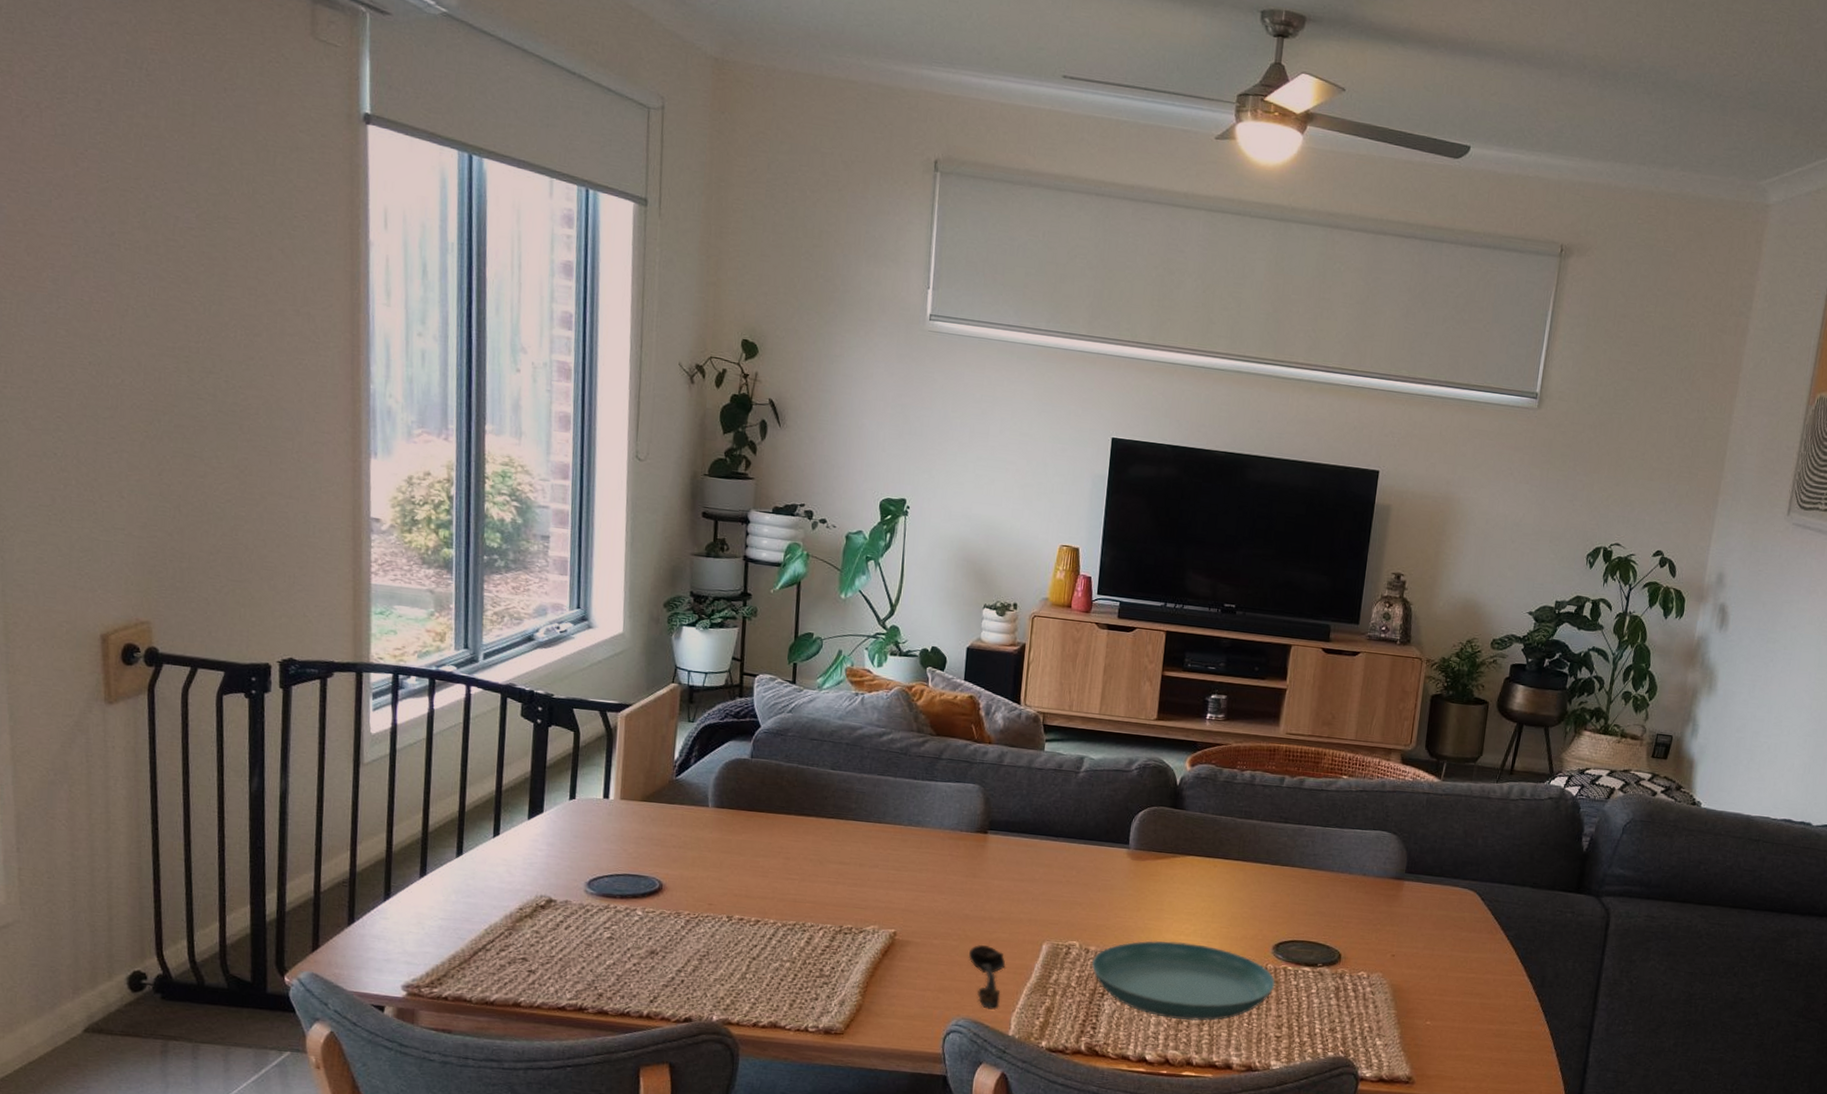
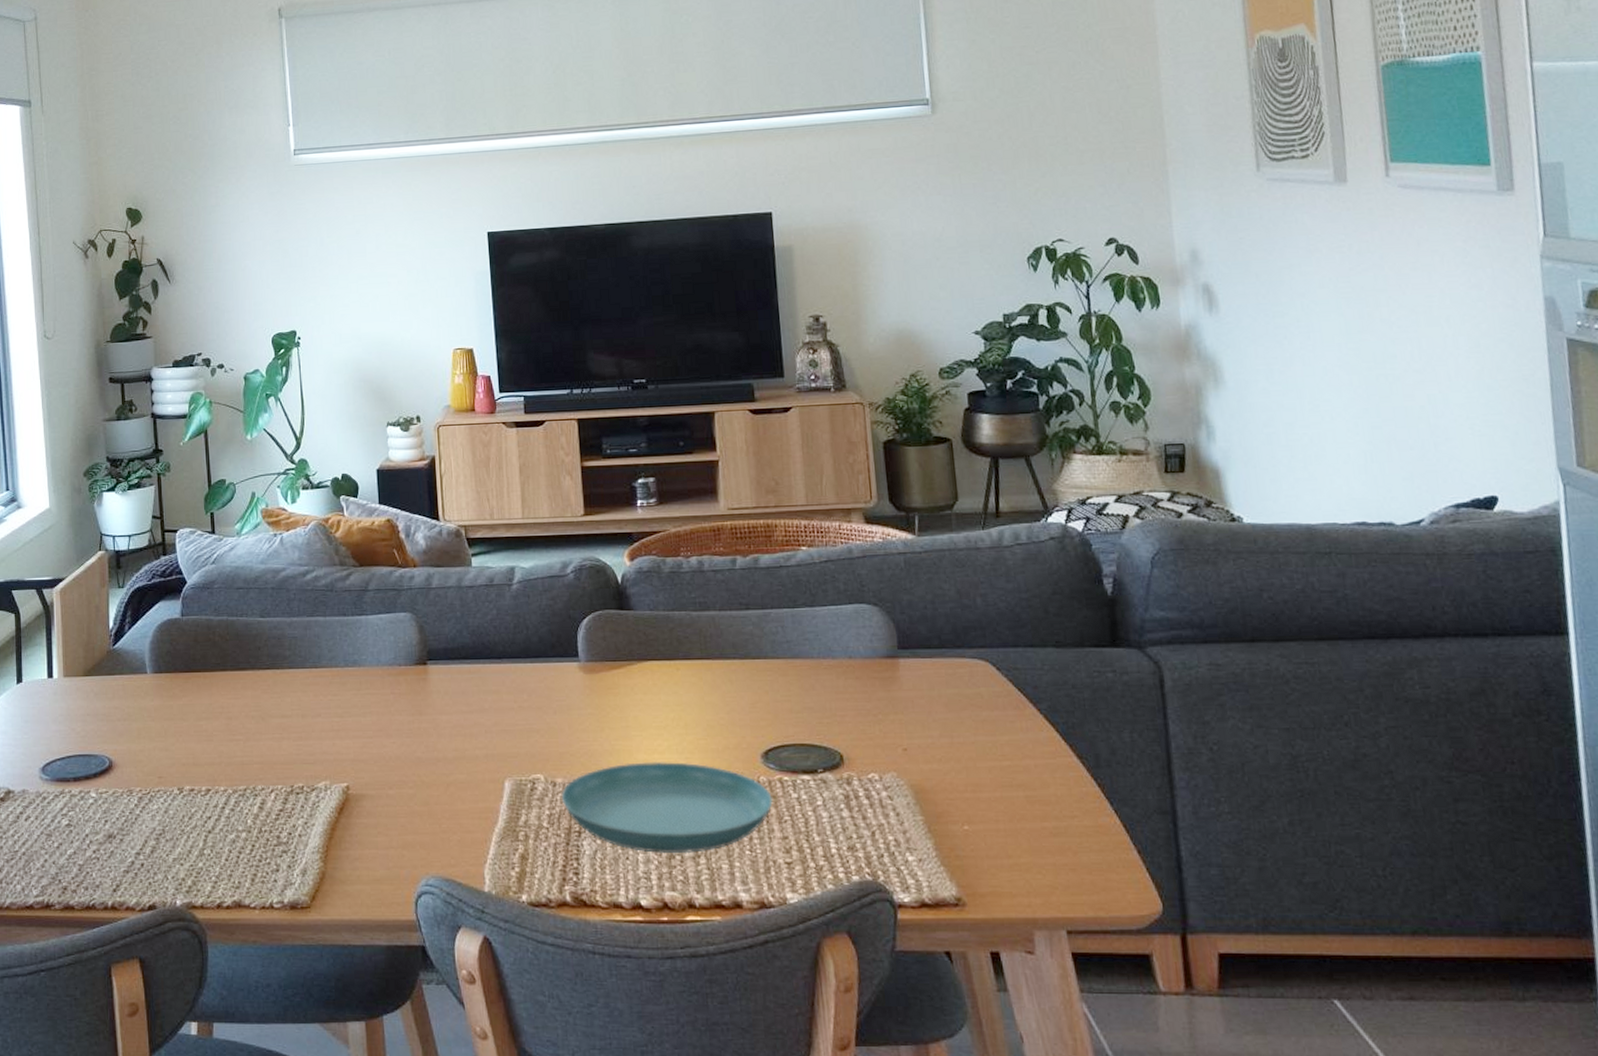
spoon: present [969,944,1006,1010] -> none [428,789,469,863]

